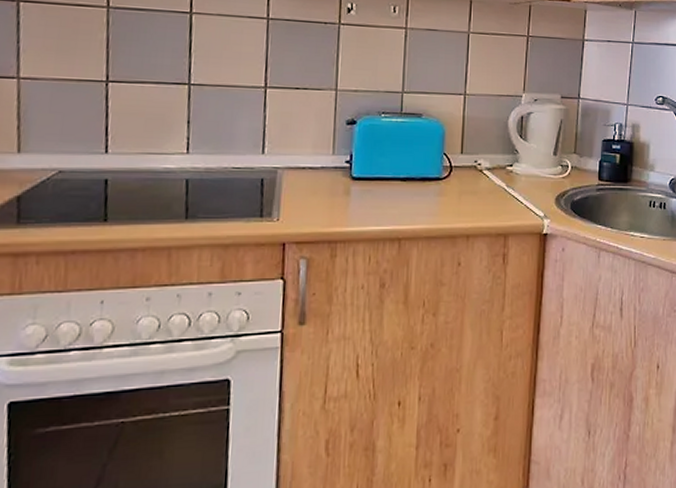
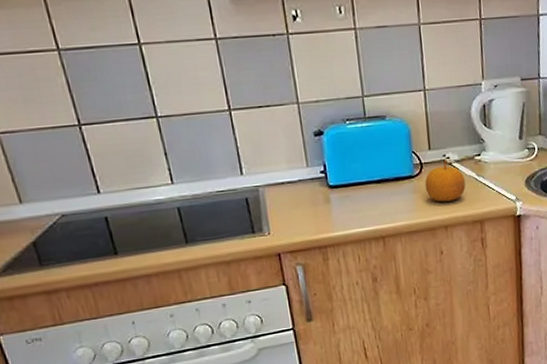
fruit: none [451,165,494,209] -> present [424,159,466,202]

